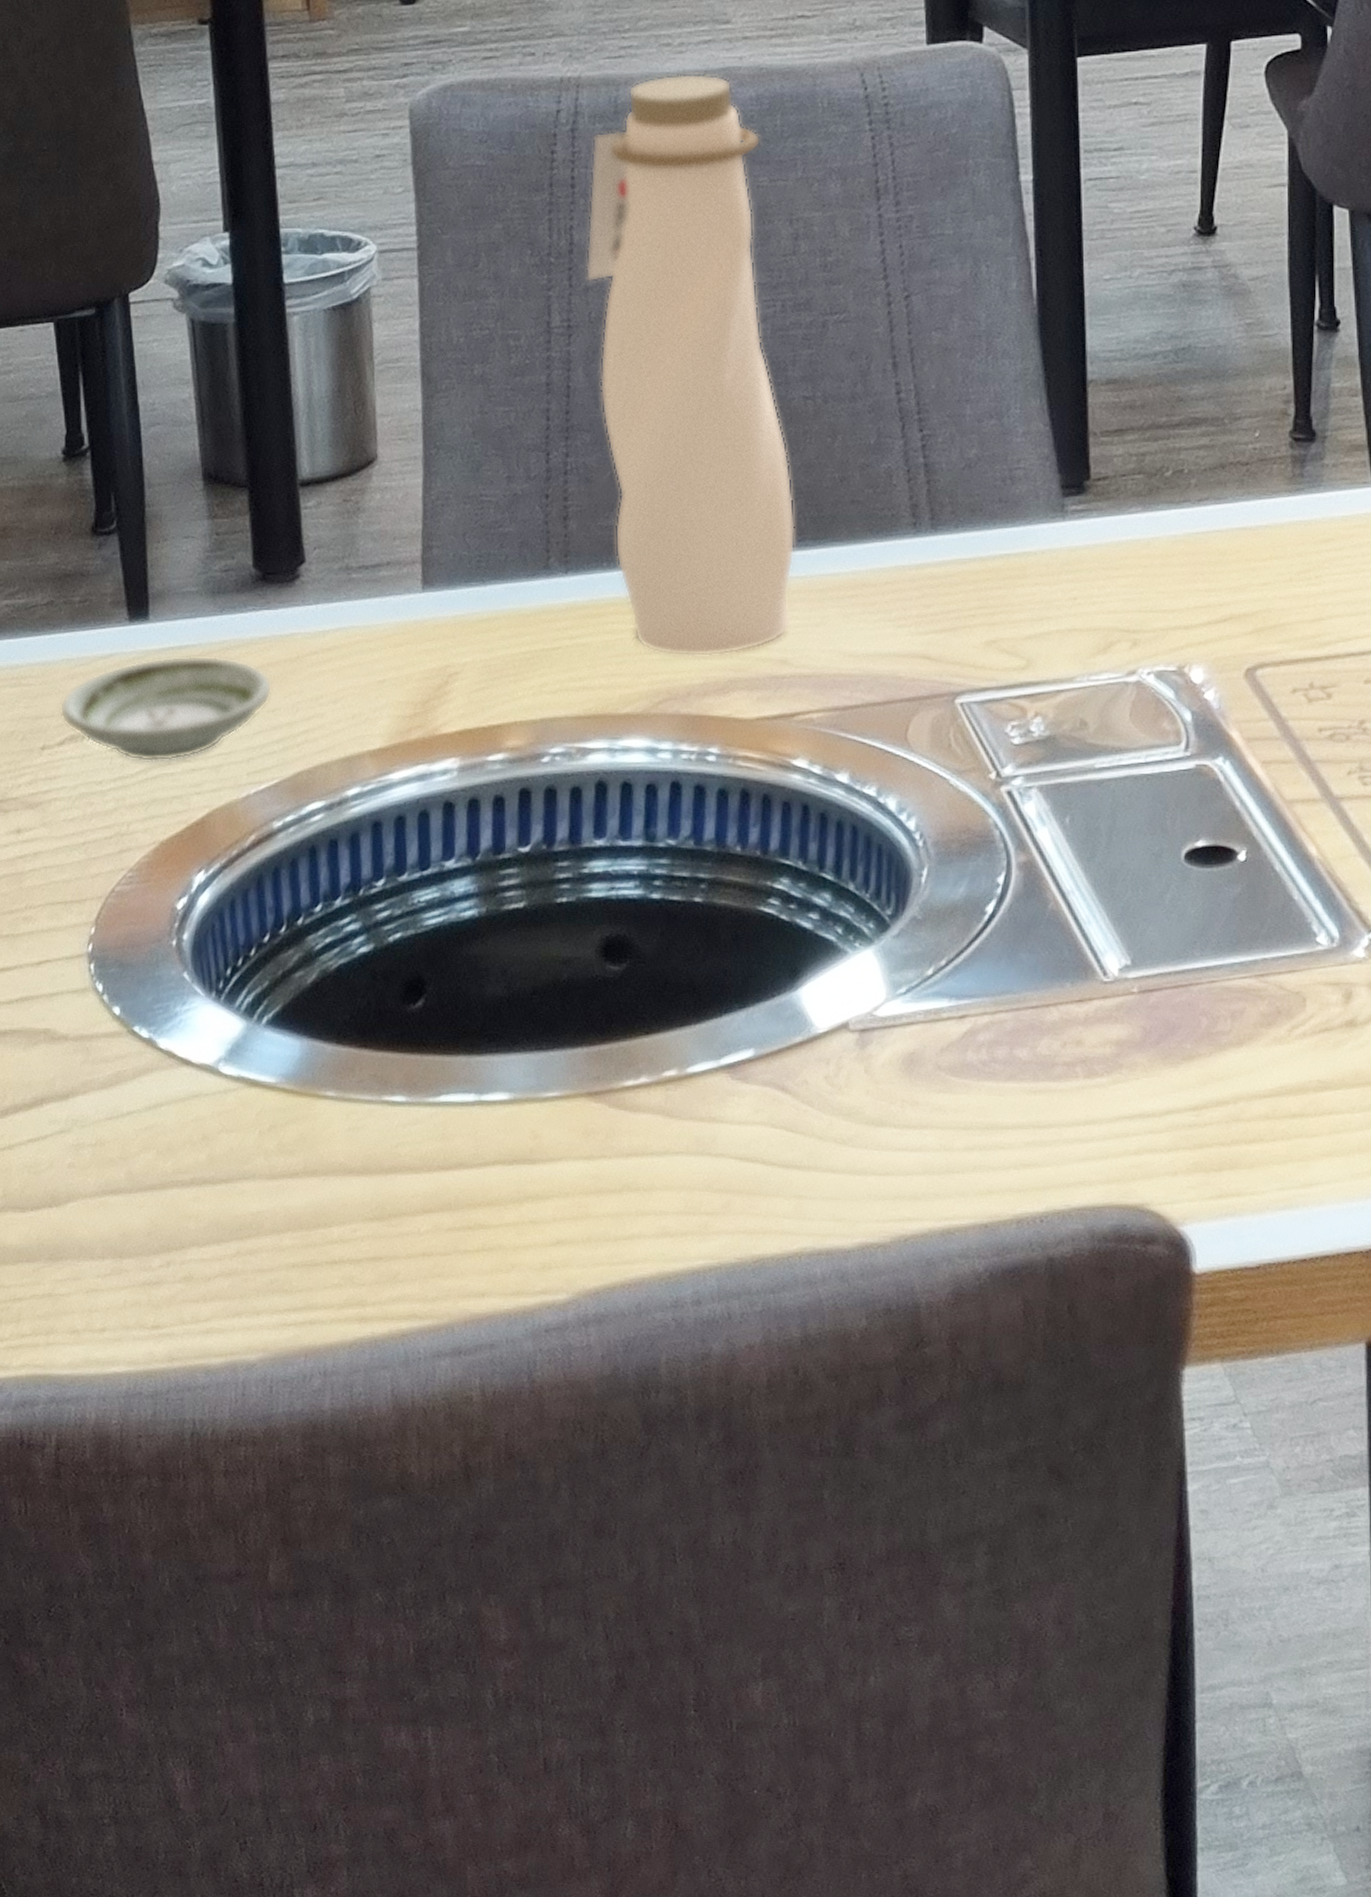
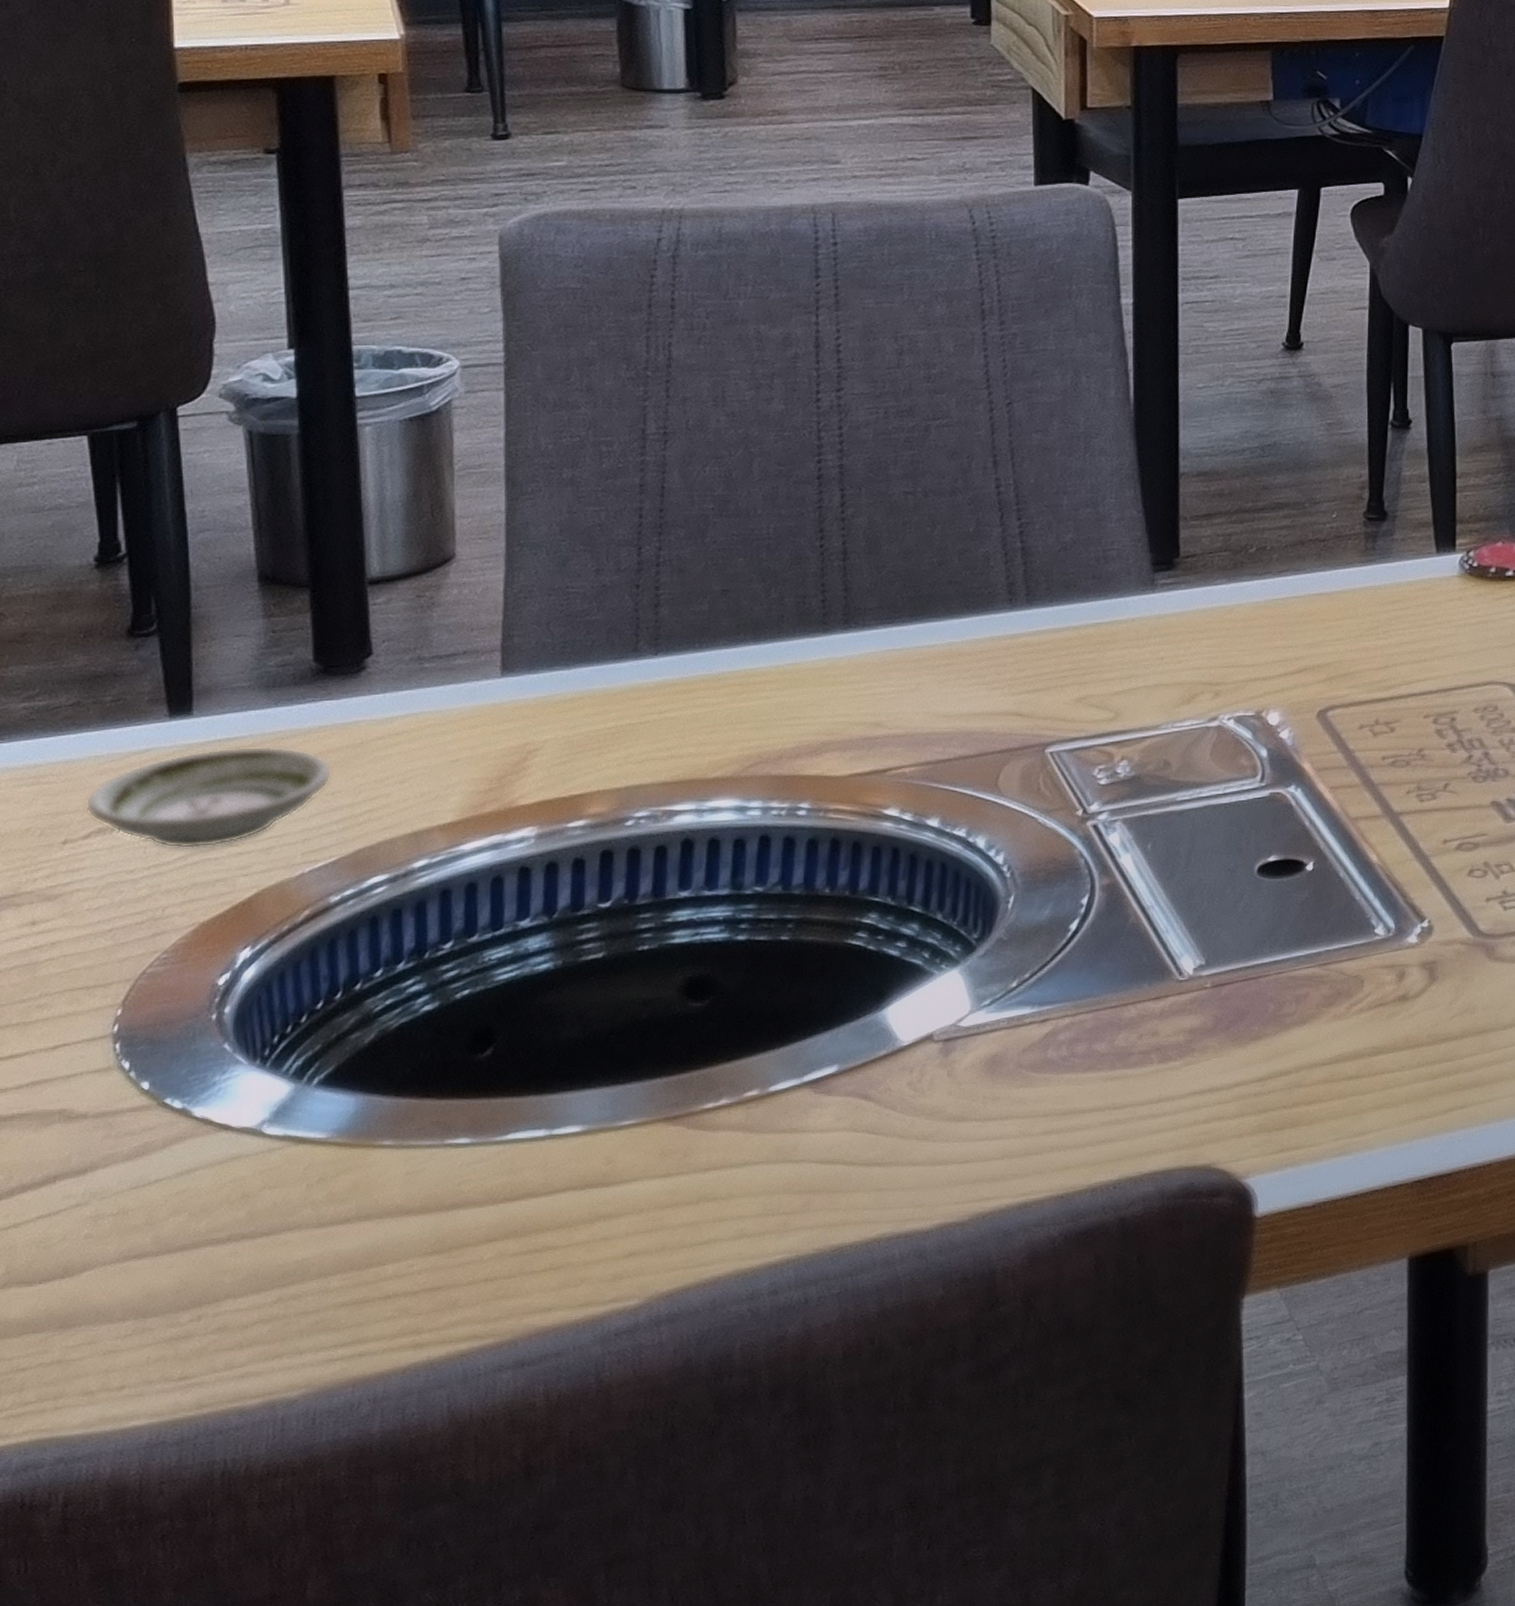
water bottle: present [585,73,796,658] -> none [684,207,892,725]

